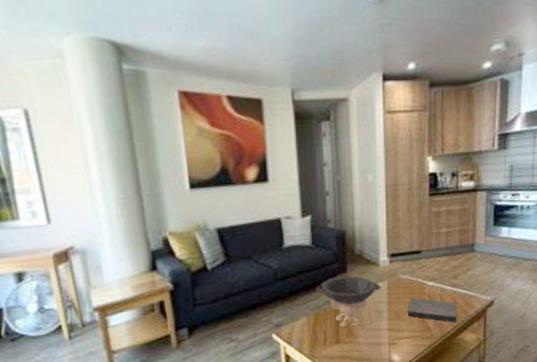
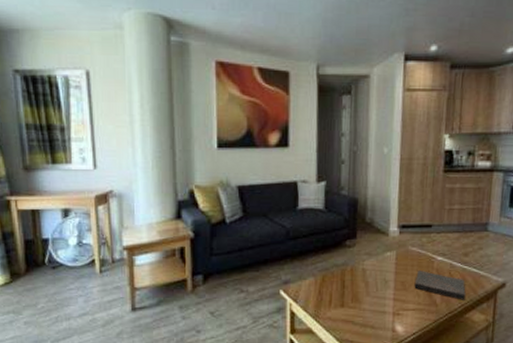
decorative bowl: present [316,276,380,328] -> none [325,242,389,292]

